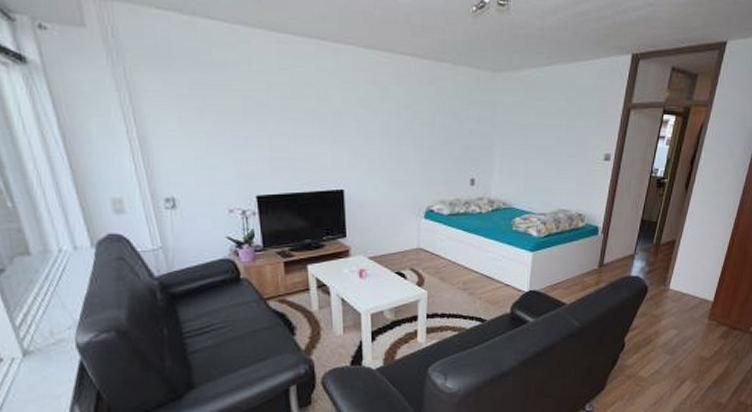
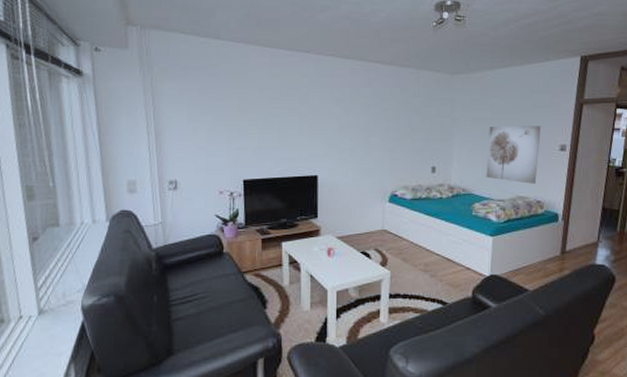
wall art: none [528,132,586,196] -> present [486,125,541,184]

